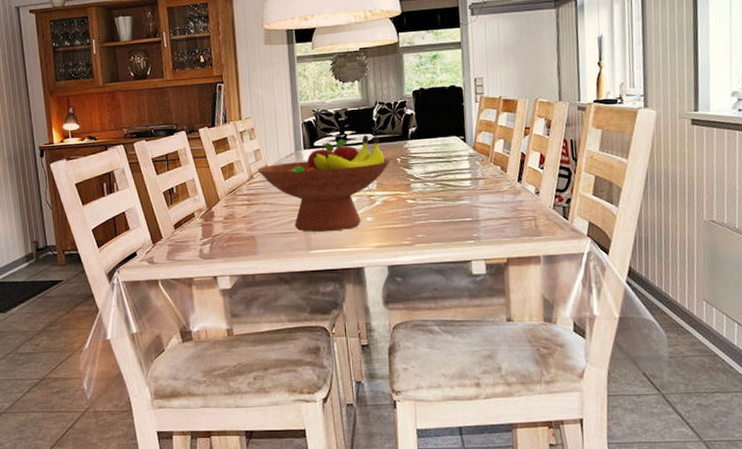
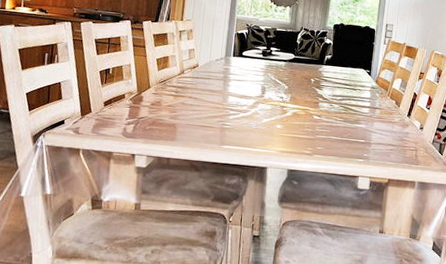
fruit bowl: present [257,134,391,232] -> none [189,53,306,133]

